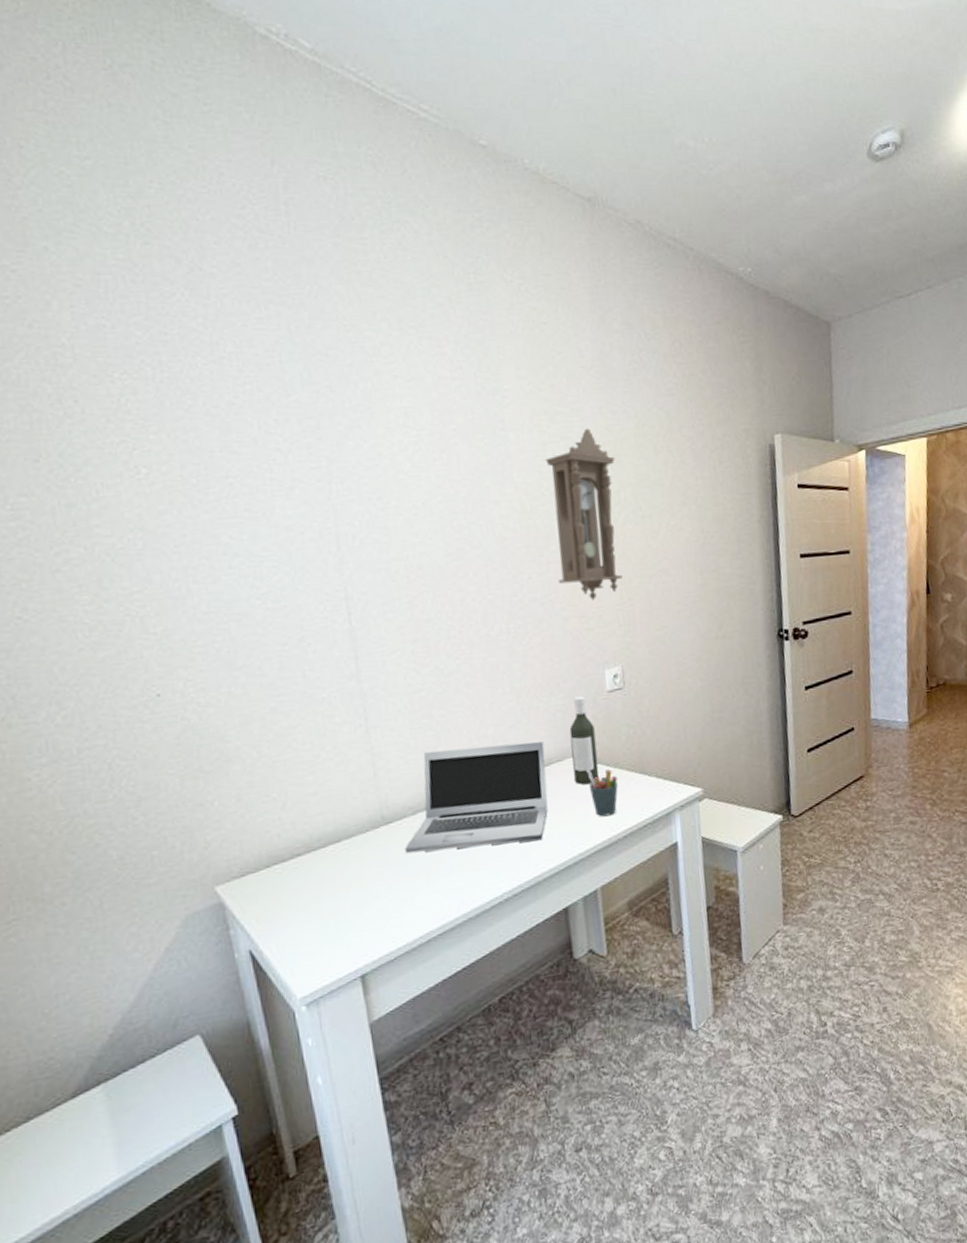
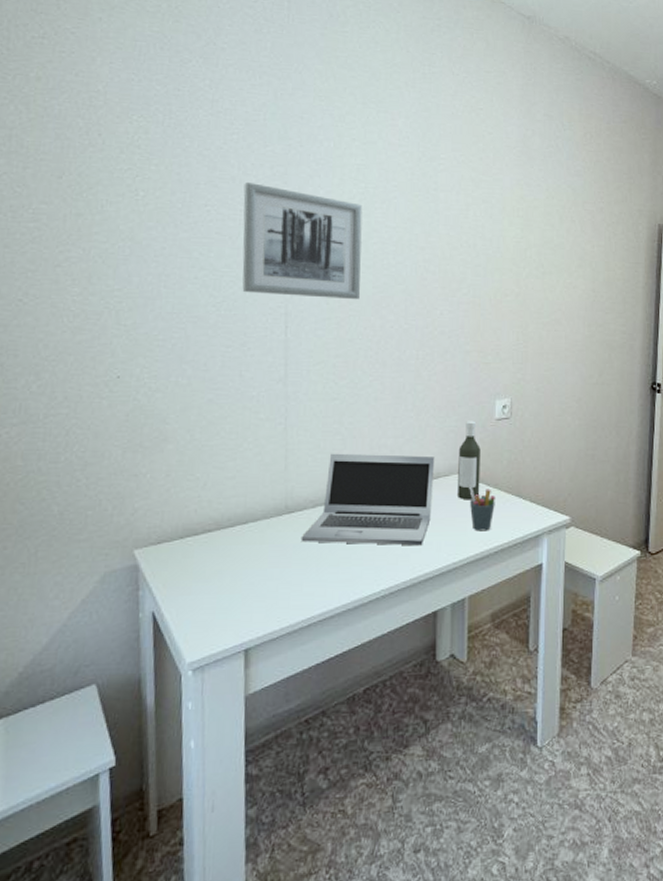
wall art: none [269,442,431,579] -> present [242,181,363,300]
pendulum clock: present [545,428,622,601] -> none [466,195,526,340]

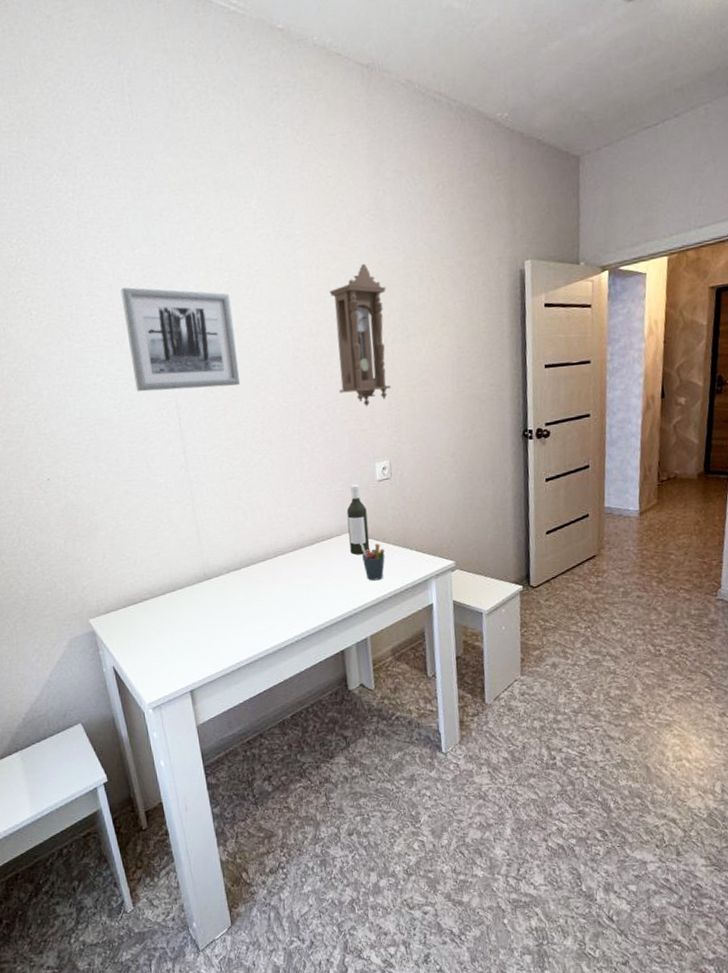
laptop: present [301,453,435,546] -> none [221,520,329,603]
pendulum clock: none [466,195,526,340] -> present [329,263,391,407]

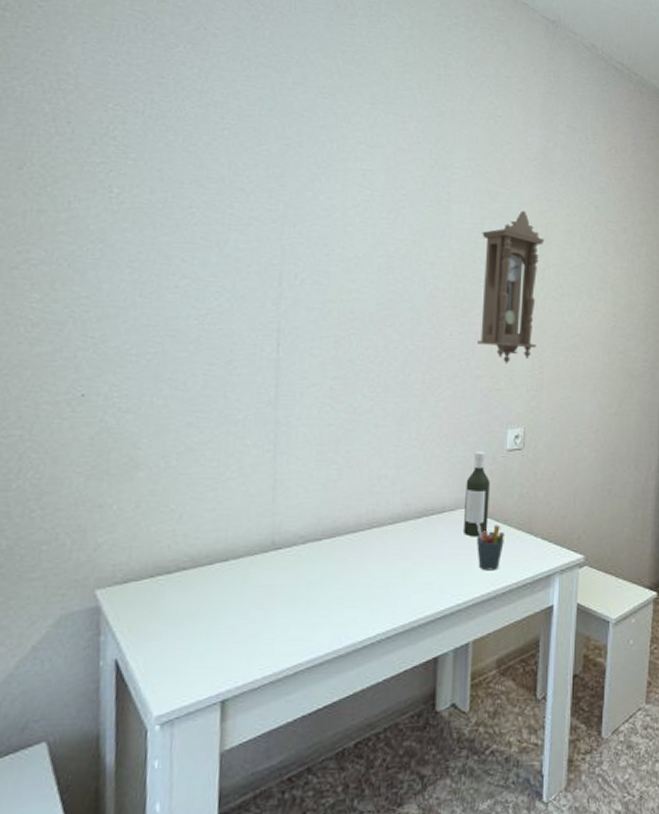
wall art: present [120,287,240,392] -> none [229,182,367,317]

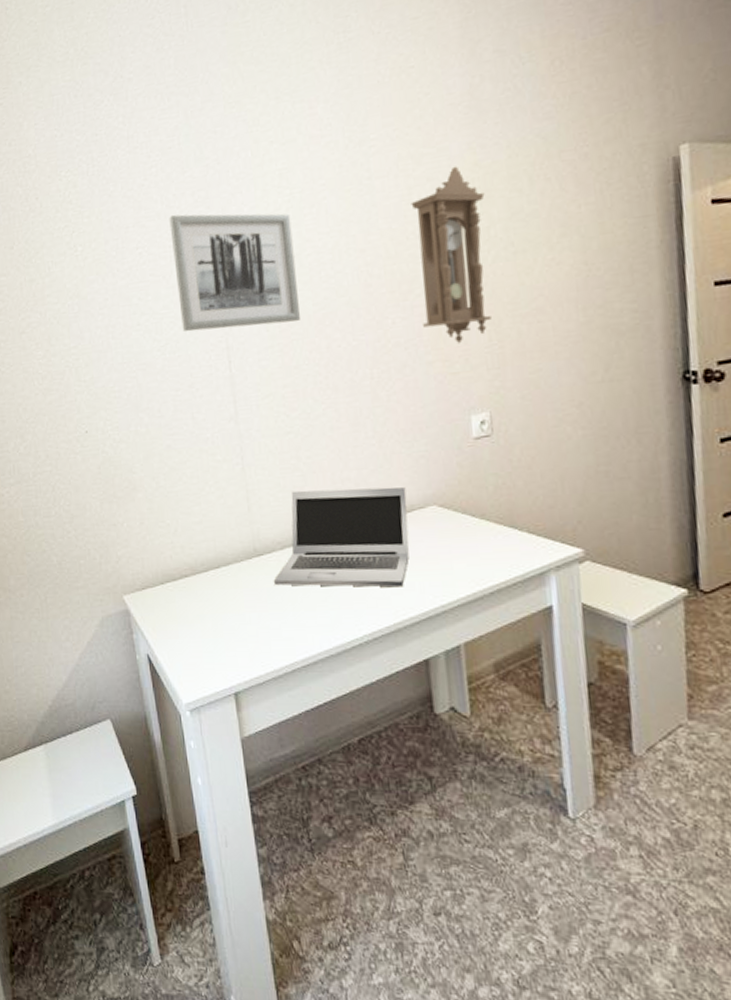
wall art: none [229,182,367,317] -> present [169,213,300,332]
laptop: none [288,484,440,586] -> present [273,487,410,587]
bottle: present [464,451,490,537] -> none [432,442,464,535]
pen holder: present [476,522,504,571] -> none [450,518,485,570]

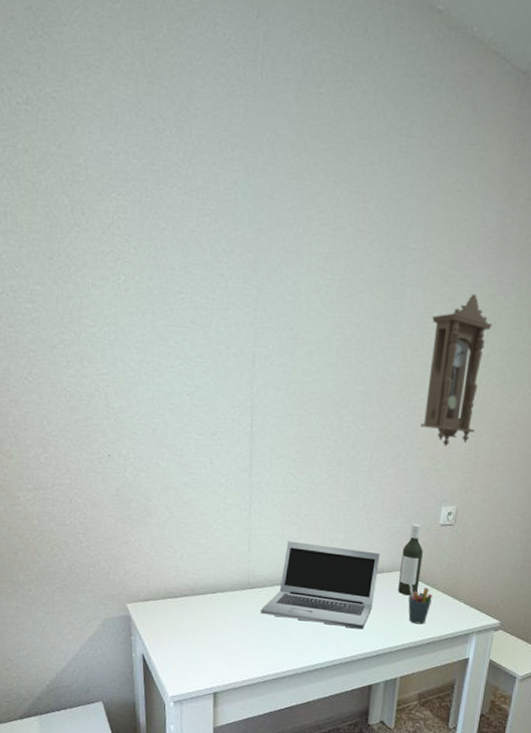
wall art: present [169,213,300,332] -> none [213,268,328,398]
bottle: none [432,442,464,535] -> present [398,523,423,596]
pen holder: none [450,518,485,570] -> present [408,583,432,625]

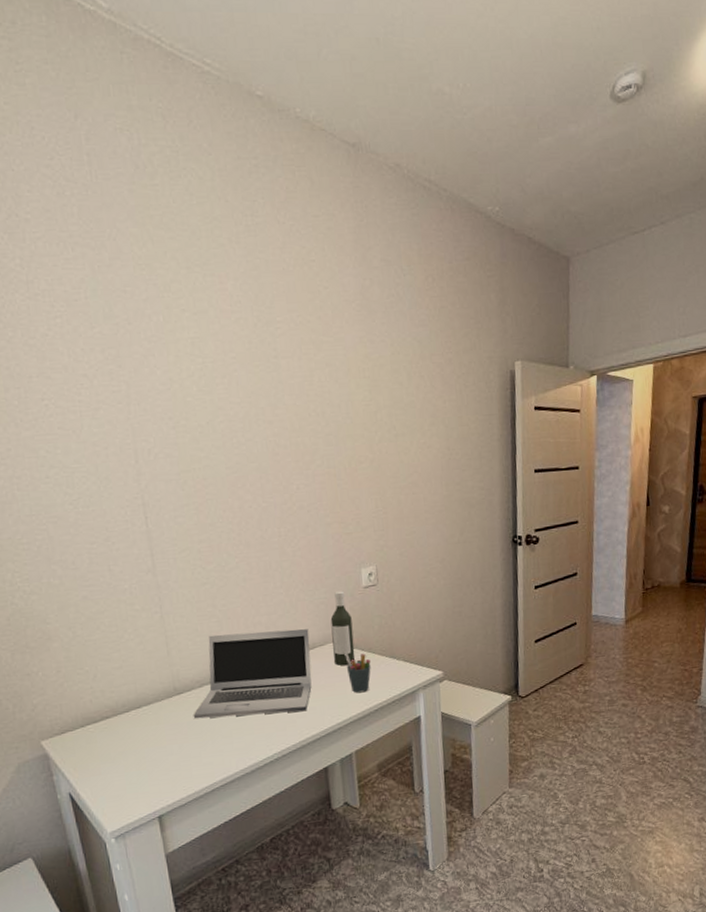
pendulum clock: present [420,293,493,447] -> none [312,356,378,509]

